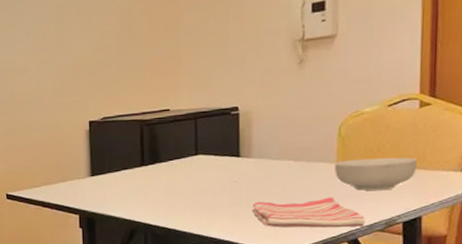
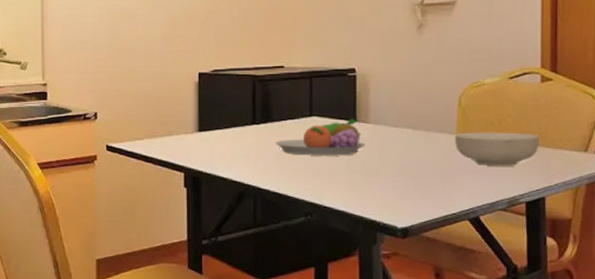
fruit bowl: none [163,154,249,192] -> present [275,118,366,156]
dish towel: present [252,197,365,228] -> none [368,170,487,205]

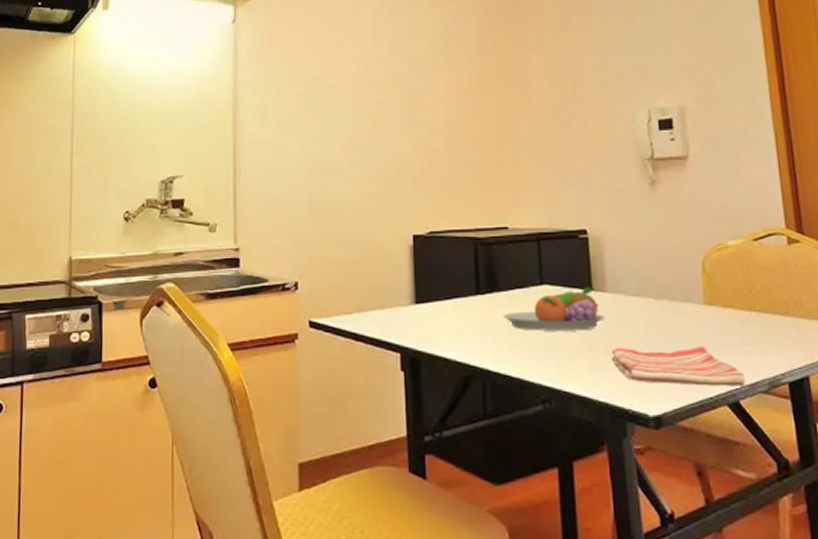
dish towel: none [368,170,487,205] -> present [611,346,746,386]
cereal bowl: present [455,132,539,166] -> none [702,301,795,340]

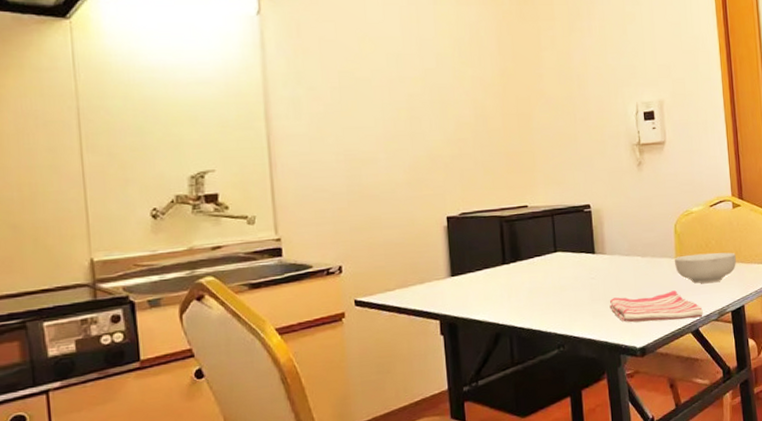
fruit bowl: present [503,286,605,331] -> none [525,251,605,291]
cereal bowl: none [702,301,795,340] -> present [675,252,736,284]

